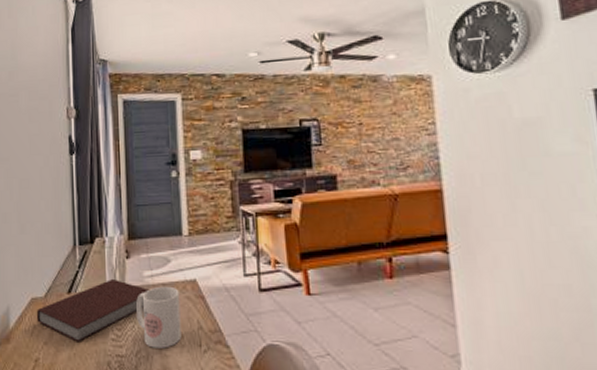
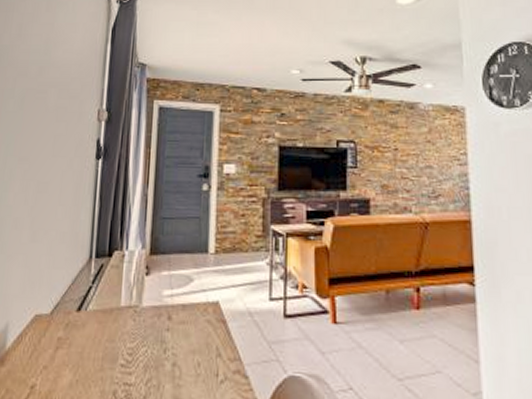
notebook: present [36,278,149,342] -> none [38,296,167,368]
mug: present [136,286,182,348] -> none [151,307,200,377]

